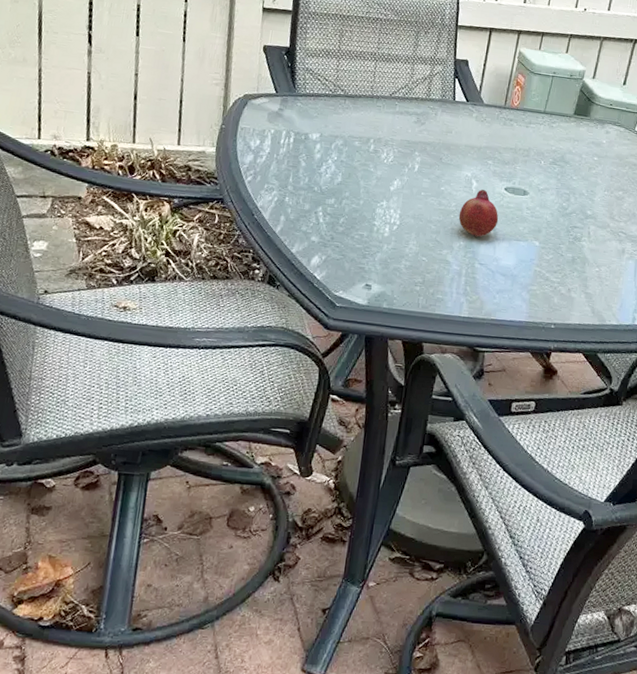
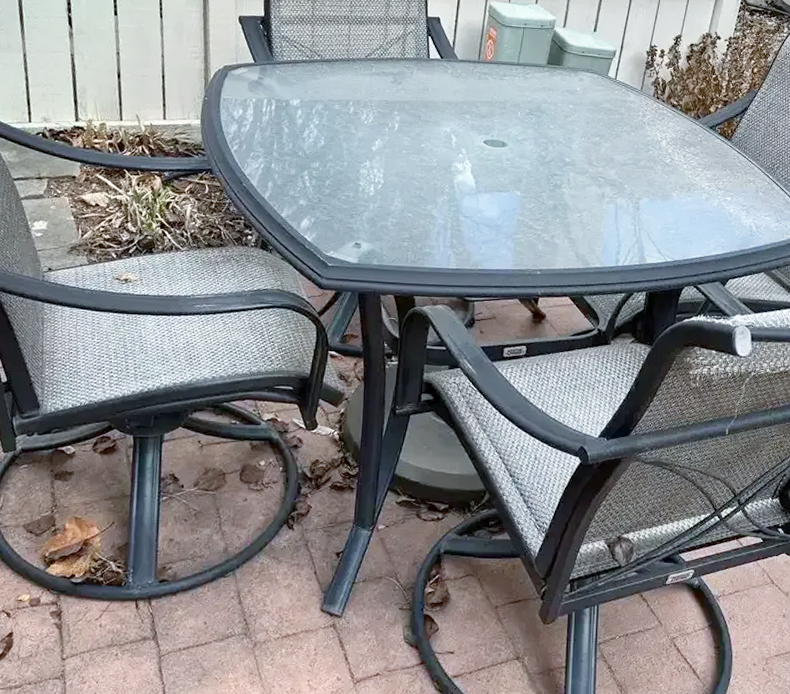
fruit: present [458,189,499,238] -> none [440,144,480,192]

